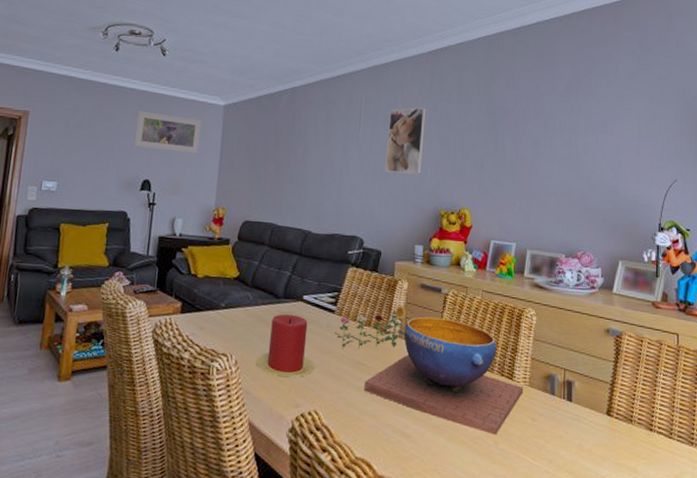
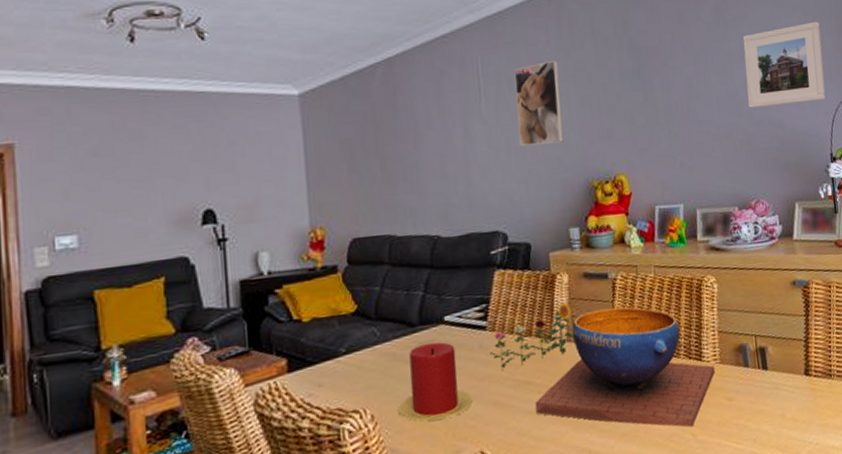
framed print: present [134,111,202,154] -> none [179,118,275,169]
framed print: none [587,106,664,176] -> present [742,21,826,108]

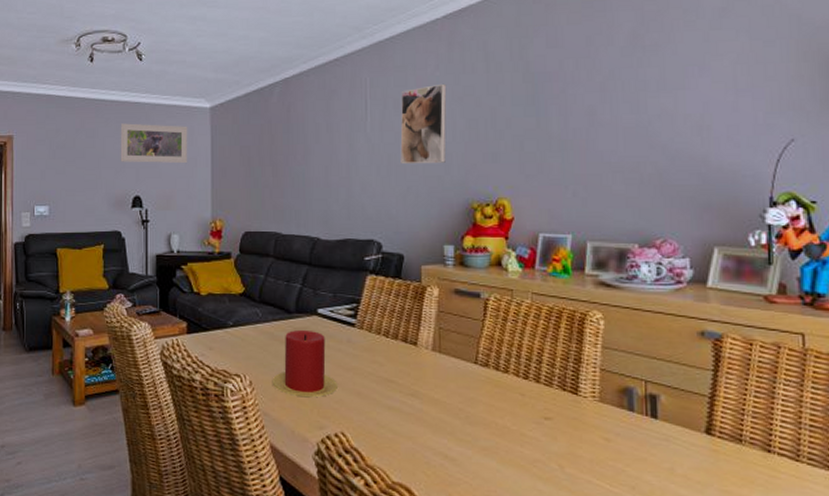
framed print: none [179,118,275,169] -> present [120,123,188,164]
flower: present [490,302,574,371] -> none [357,314,439,366]
decorative bowl: present [534,307,715,428] -> none [395,326,593,458]
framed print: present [742,21,826,108] -> none [663,46,772,140]

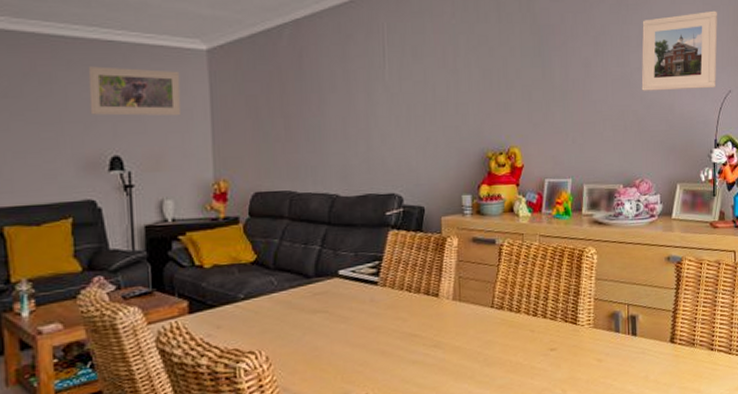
candle: present [272,329,338,398] -> none [291,293,362,366]
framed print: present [400,83,447,163] -> none [418,32,463,114]
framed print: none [663,46,772,140] -> present [641,10,718,91]

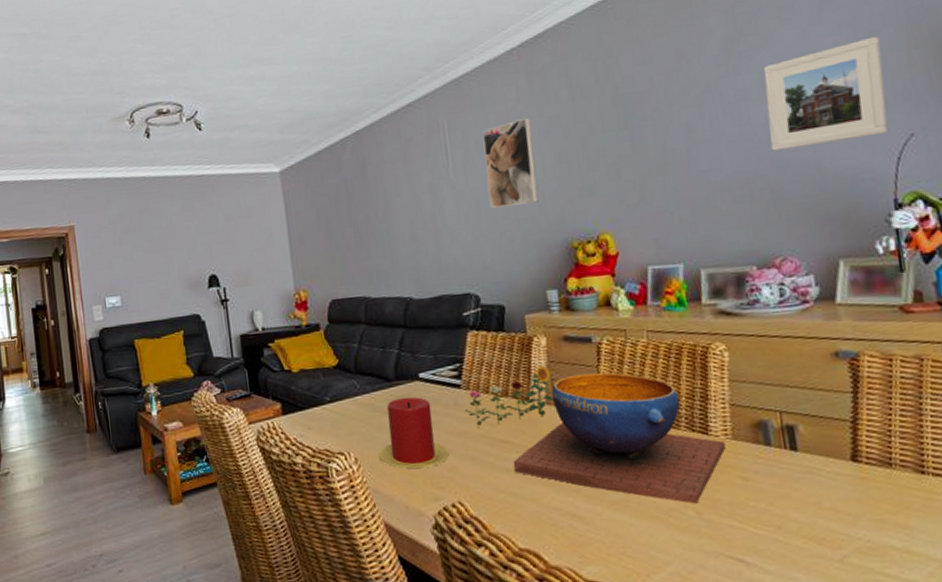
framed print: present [88,66,182,116] -> none [186,194,263,241]
candle: none [291,293,362,366] -> present [378,397,450,470]
flower: none [380,264,460,324] -> present [465,365,554,429]
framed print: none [418,32,463,114] -> present [482,117,539,208]
decorative bowl: none [419,271,588,384] -> present [513,372,726,504]

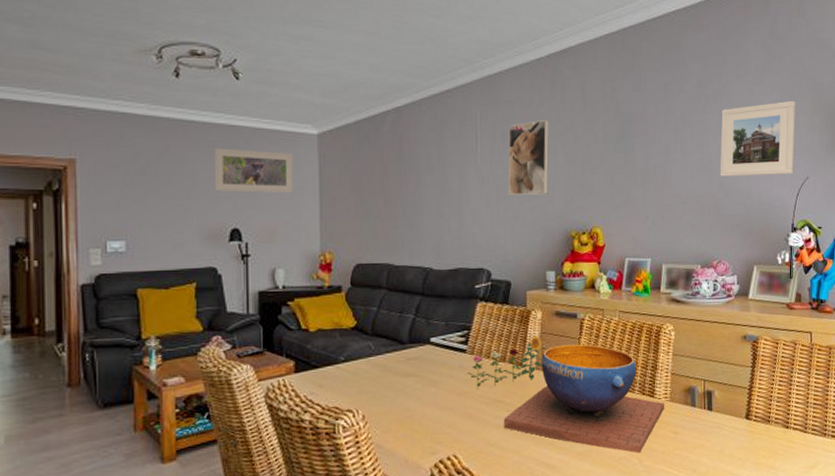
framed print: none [186,194,263,241] -> present [214,148,294,194]
candle: present [378,397,450,470] -> none [385,359,450,426]

